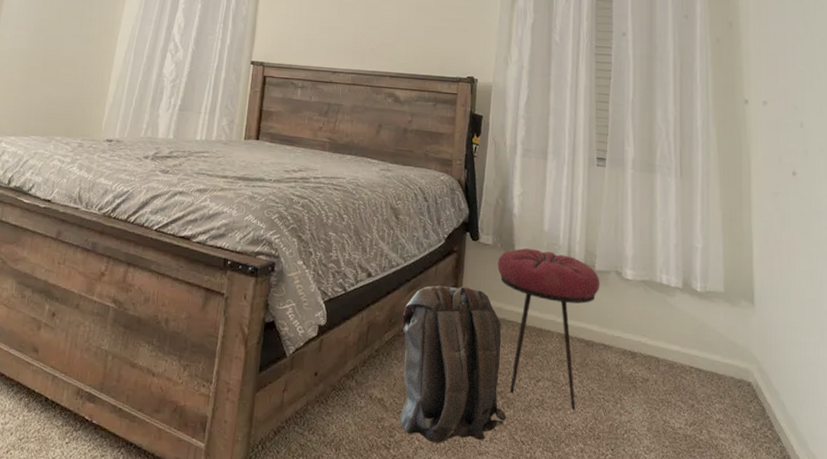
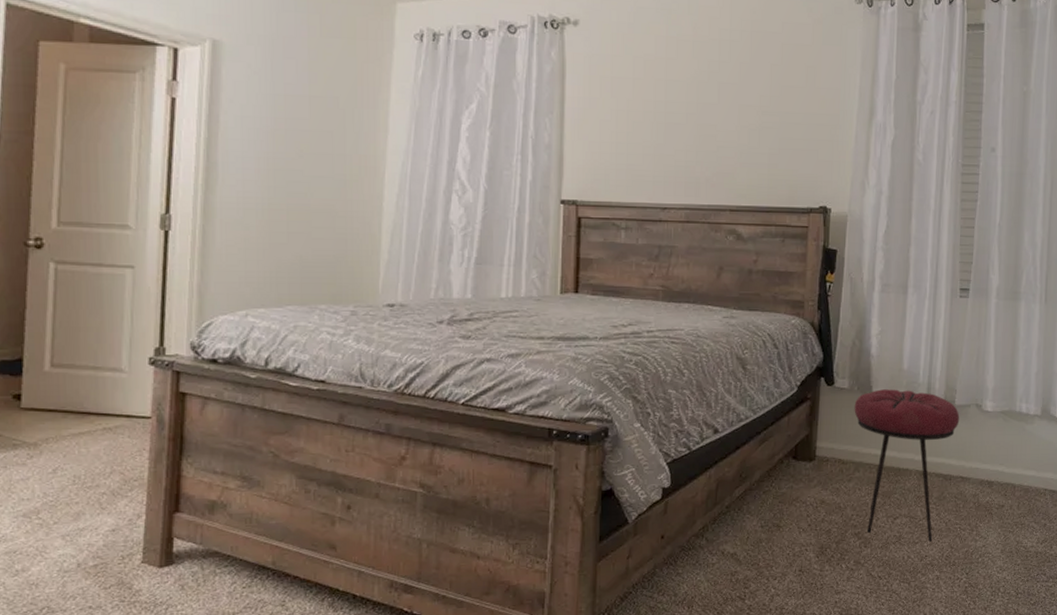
backpack: present [399,285,506,443] -> none [753,434,863,589]

